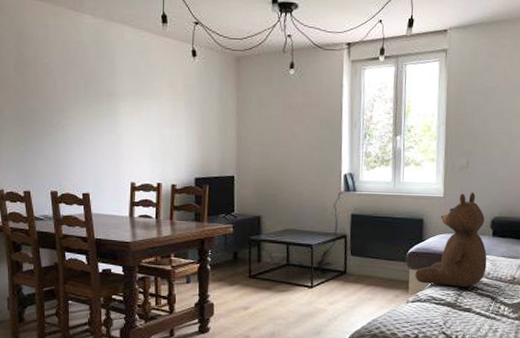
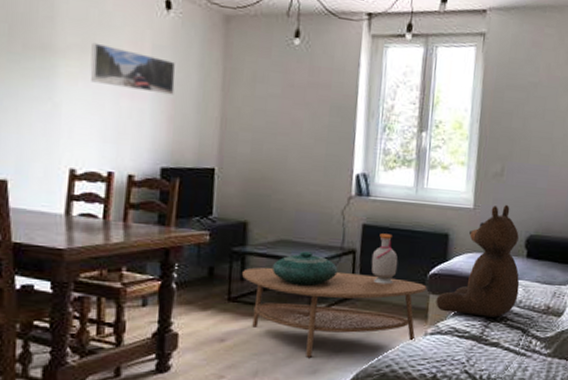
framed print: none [141,87,202,122] -> present [90,42,176,95]
coffee table: none [259,251,407,322] -> present [242,267,427,359]
decorative bowl: none [282,237,333,265] -> present [272,251,338,286]
bottle: none [359,221,382,262] -> present [371,233,398,285]

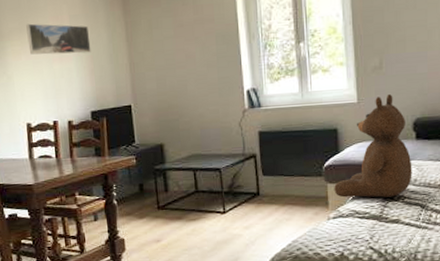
coffee table: present [242,267,427,359] -> none [166,173,324,249]
decorative bowl: present [272,251,338,286] -> none [189,161,243,190]
bottle: present [371,233,398,285] -> none [270,136,295,181]

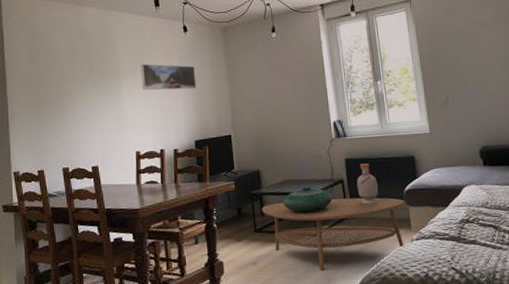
coffee table: none [166,173,324,249] -> present [262,197,405,271]
decorative bowl: none [189,161,243,190] -> present [283,186,333,213]
bottle: none [270,136,295,181] -> present [356,163,379,204]
teddy bear: present [334,94,412,198] -> none [415,126,484,220]

